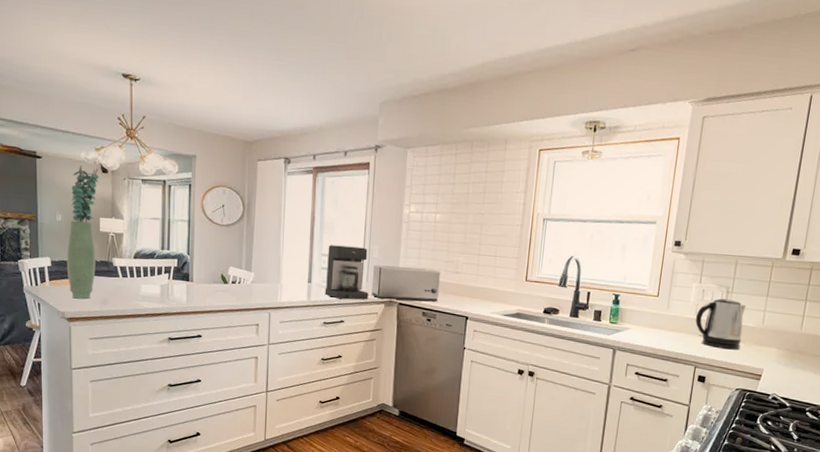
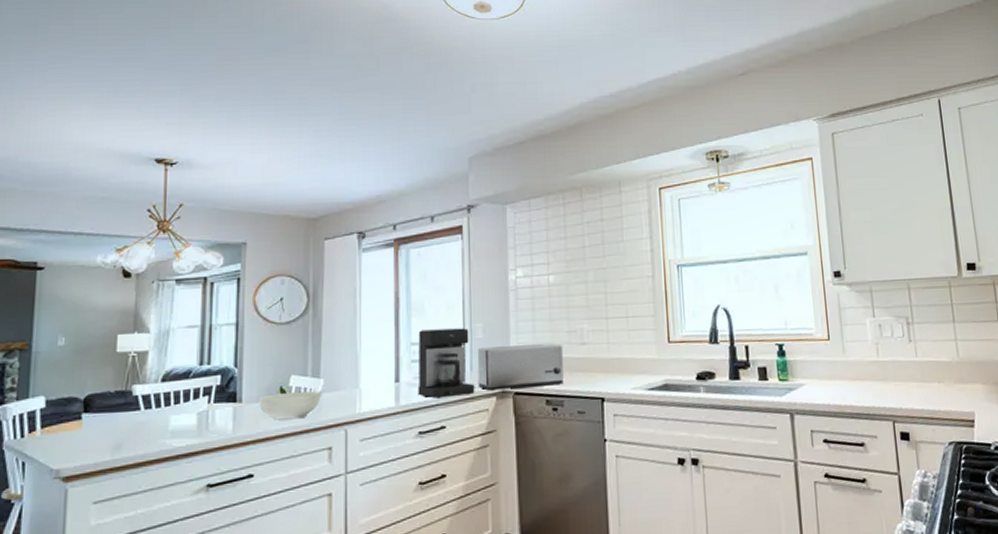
vase: present [66,165,100,300] -> none [67,272,120,449]
bowl: none [205,279,253,300] -> present [258,391,322,420]
kettle: present [695,298,746,350] -> none [879,331,940,394]

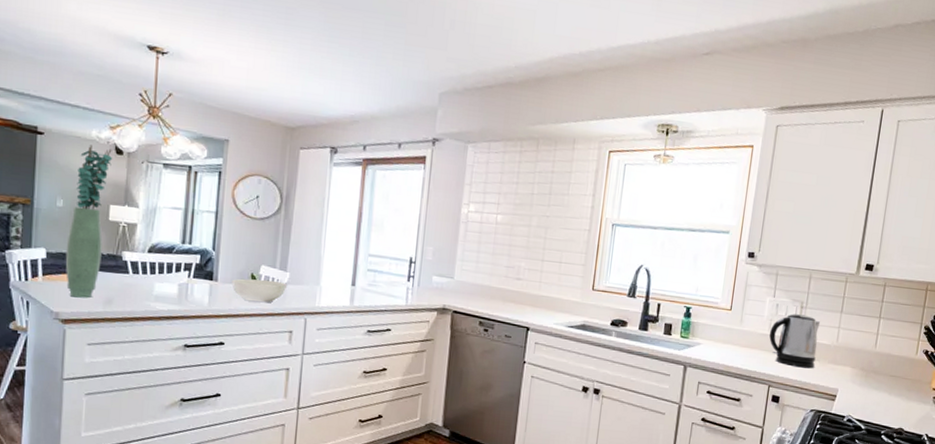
vase: none [67,272,120,449] -> present [65,145,113,298]
coffee maker: present [417,328,475,400] -> none [370,244,421,307]
toaster: present [477,342,565,392] -> none [423,268,501,311]
kettle: none [879,331,940,394] -> present [769,314,821,369]

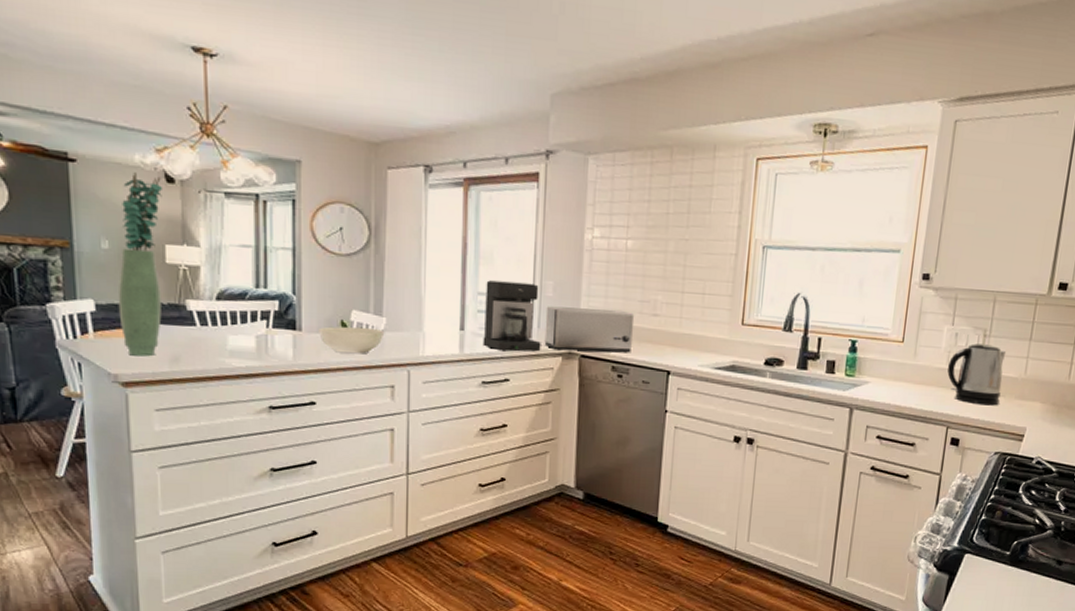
coffee maker: none [370,244,421,307] -> present [482,280,541,353]
toaster: none [423,268,501,311] -> present [544,306,635,353]

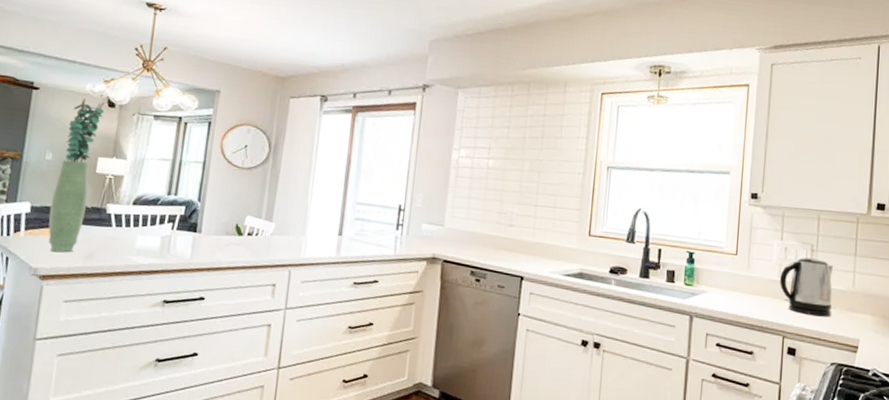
bowl: present [319,326,385,354] -> none [215,230,273,255]
coffee maker: present [482,280,541,353] -> none [357,192,410,257]
toaster: present [544,306,635,353] -> none [412,215,493,259]

